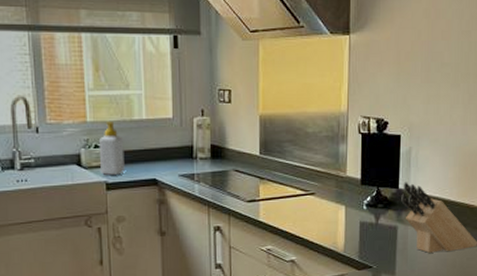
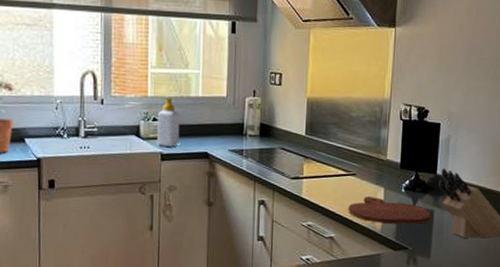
cutting board: none [308,215,395,243] -> present [348,195,431,224]

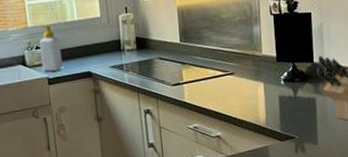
cutting board: present [348,195,431,224] -> none [230,92,314,117]

